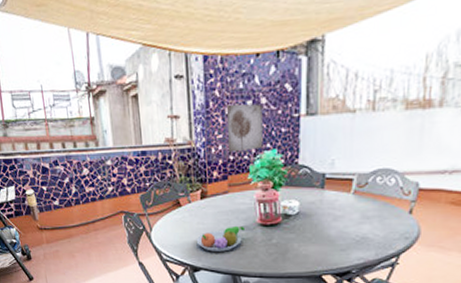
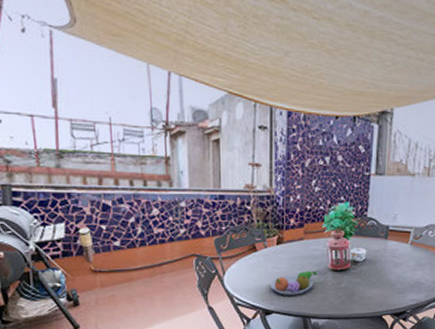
wall art: present [227,103,263,152] -> none [305,158,339,202]

